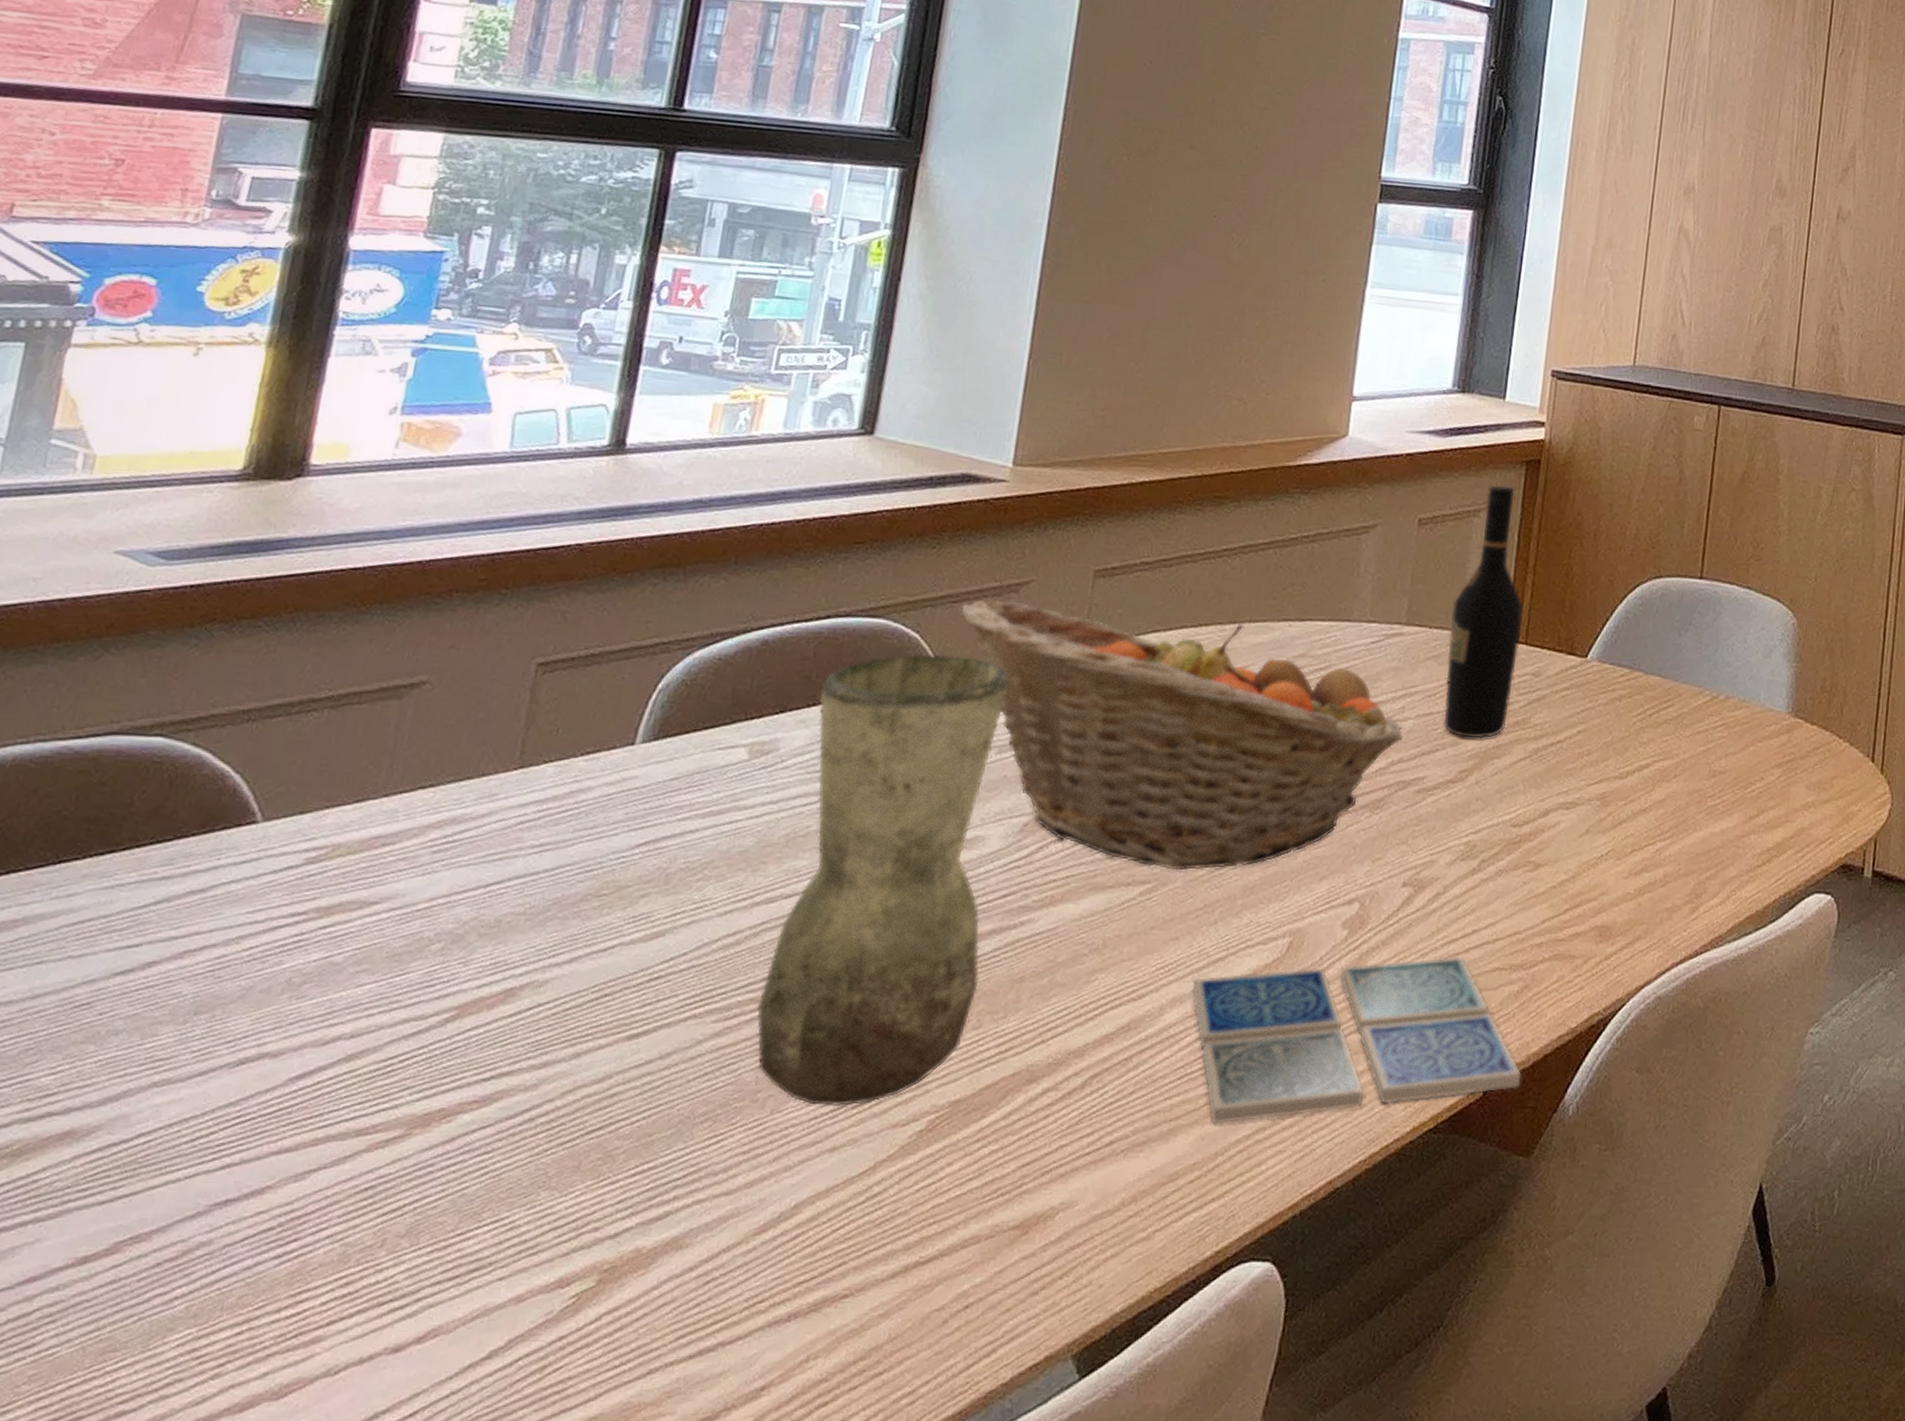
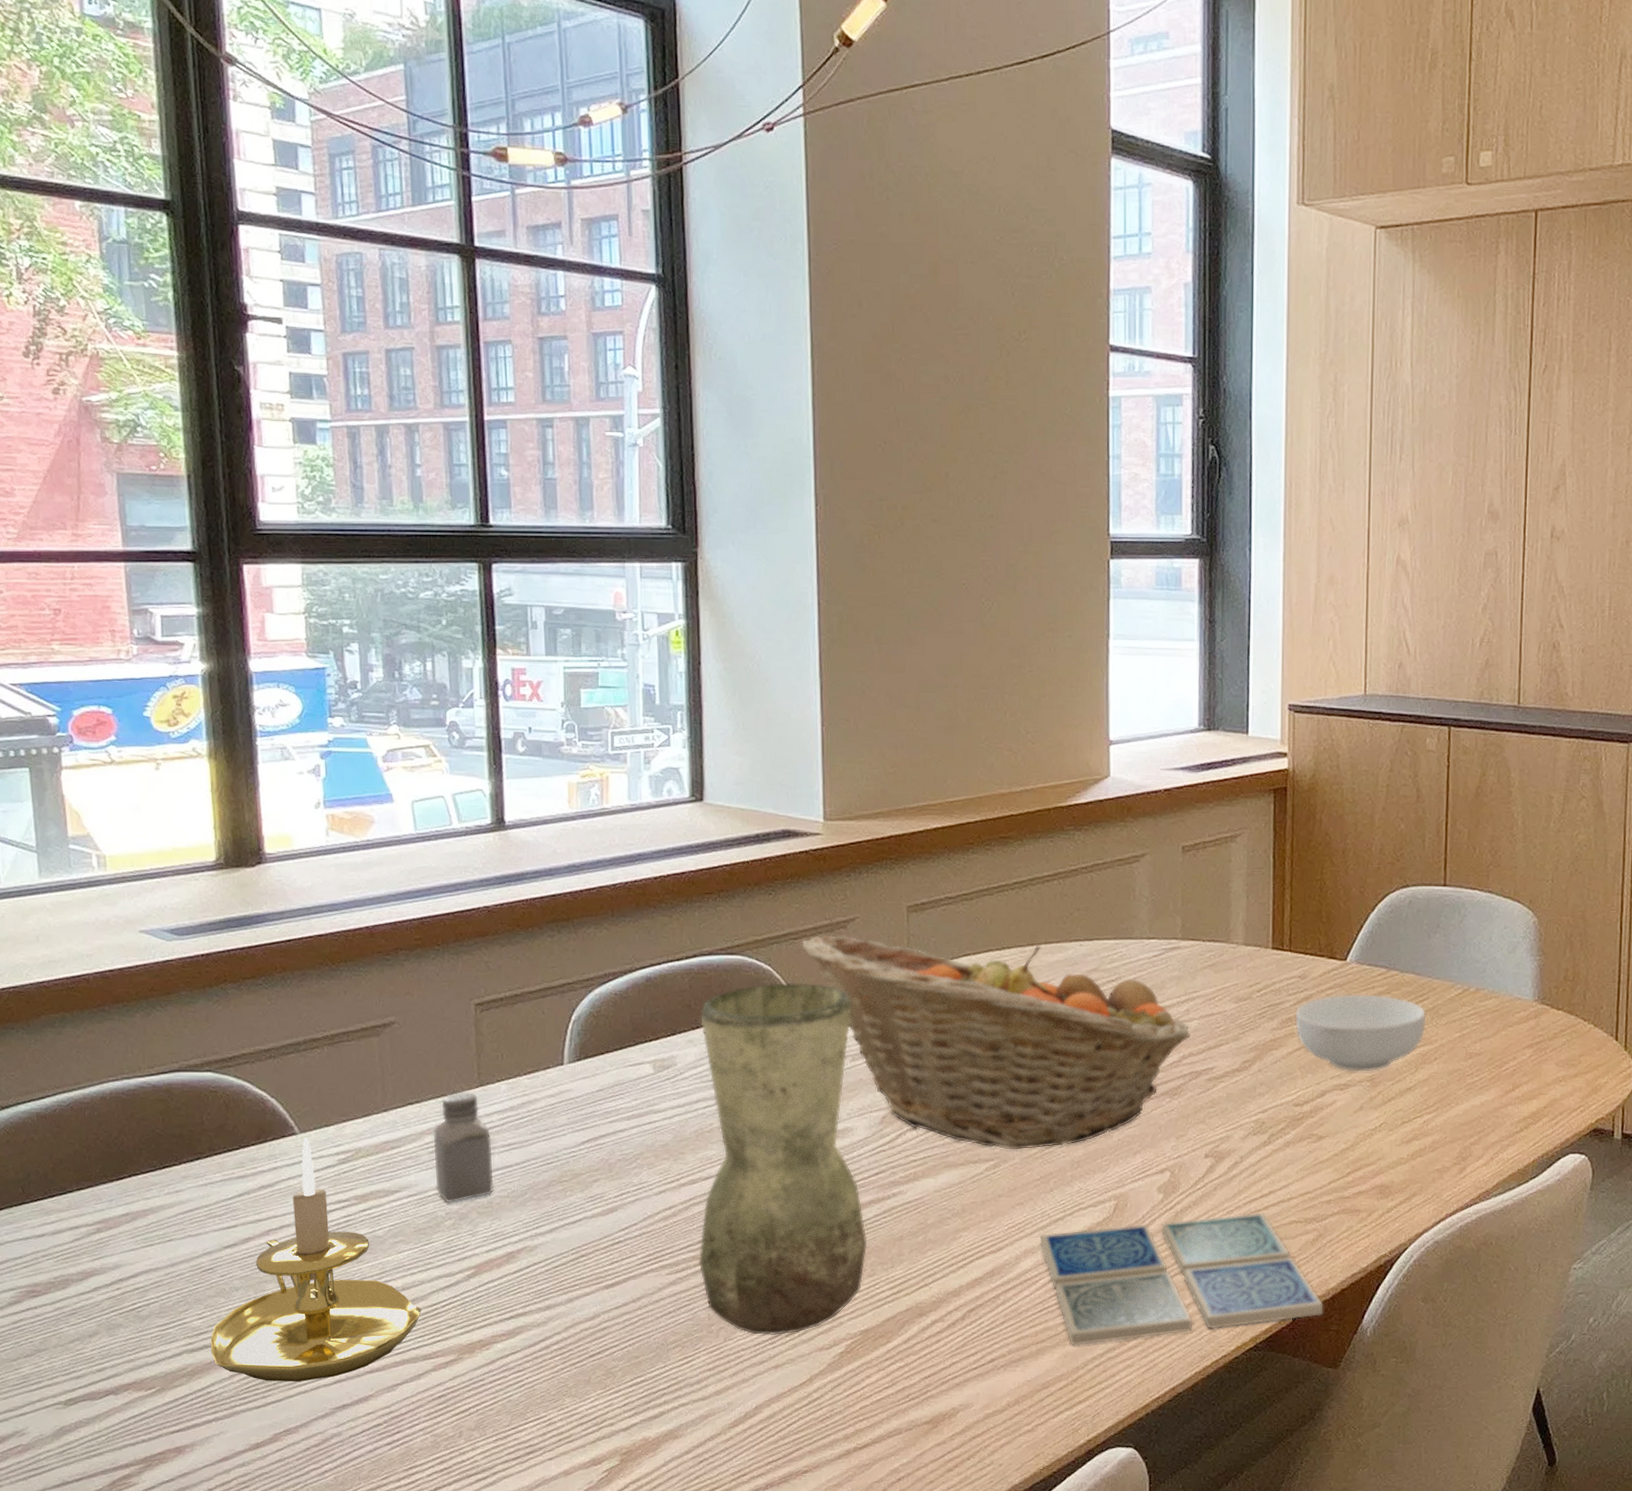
candle holder: none [54,827,371,1166] -> present [210,1137,422,1382]
saltshaker: none [430,774,520,921] -> present [433,1092,494,1204]
wine bottle: present [1443,485,1523,739] -> none [1220,812,1285,1034]
cereal bowl: none [1522,696,1669,788] -> present [1295,994,1426,1072]

